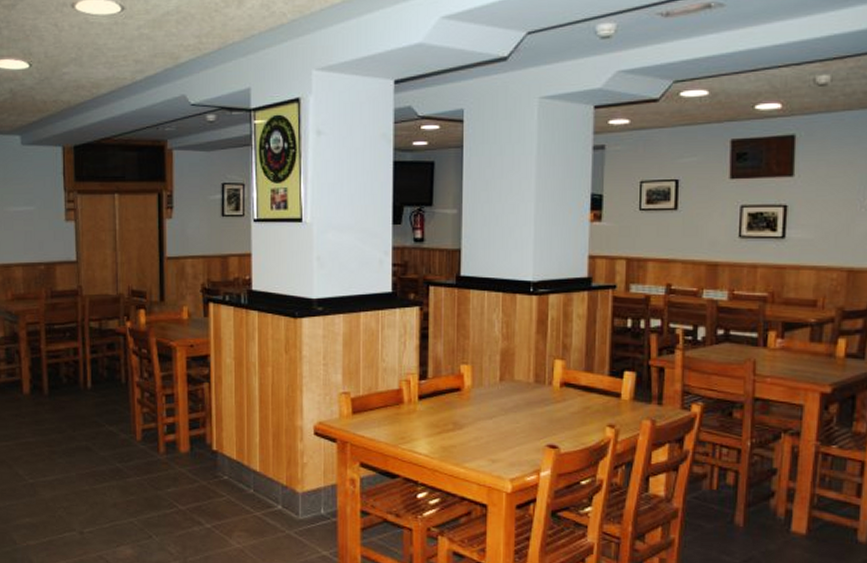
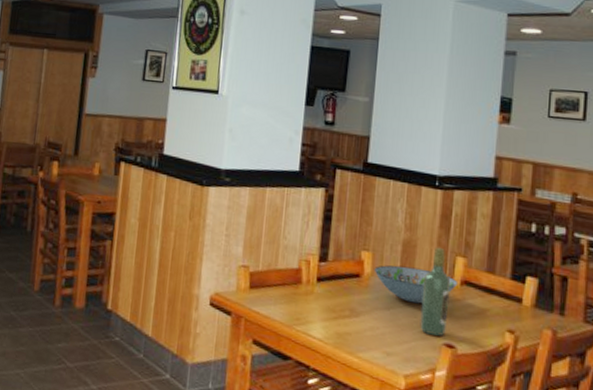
decorative bowl: none [474,375,558,410] -> present [373,265,459,304]
wine bottle: none [522,352,550,438] -> present [420,247,451,336]

